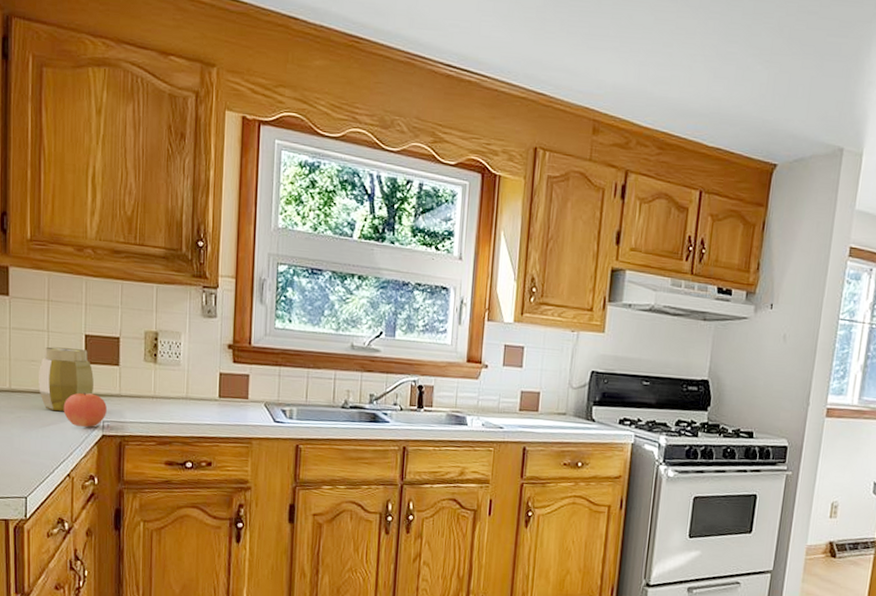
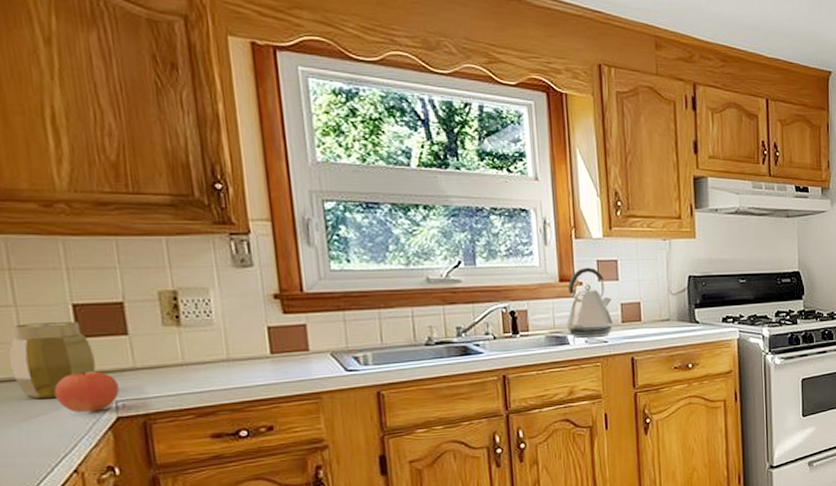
kettle: none [468,351,513,422] -> present [567,267,613,338]

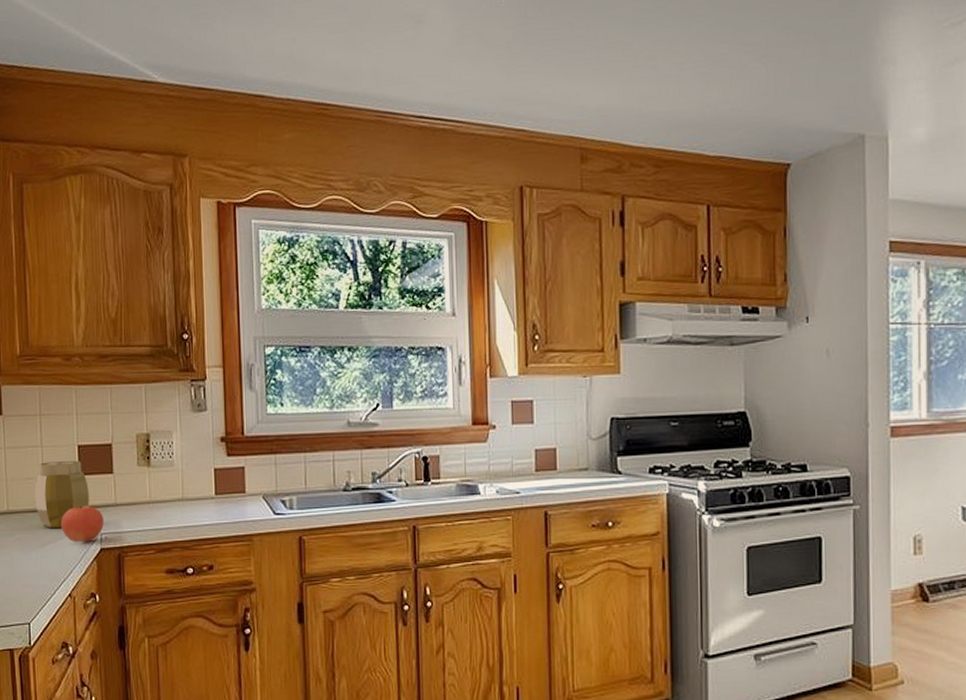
kettle: present [567,267,613,338] -> none [478,409,526,487]

